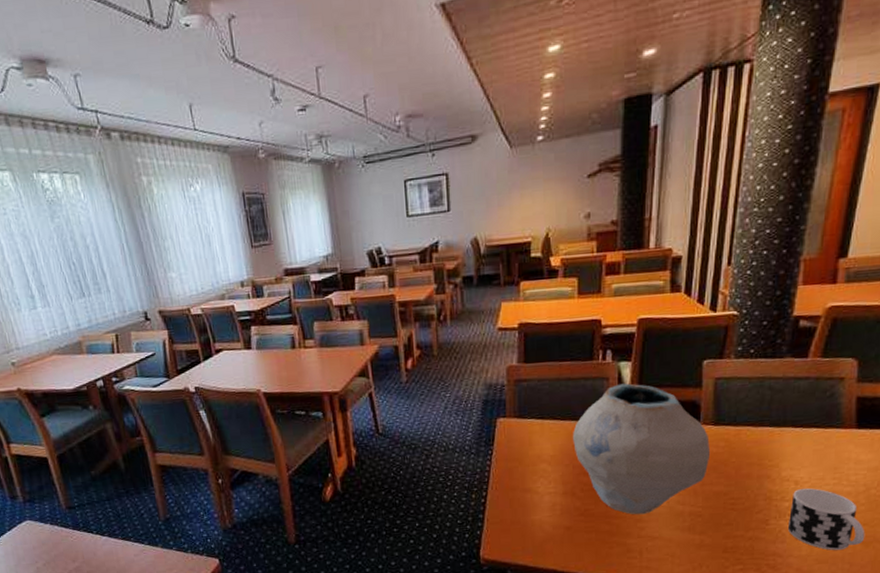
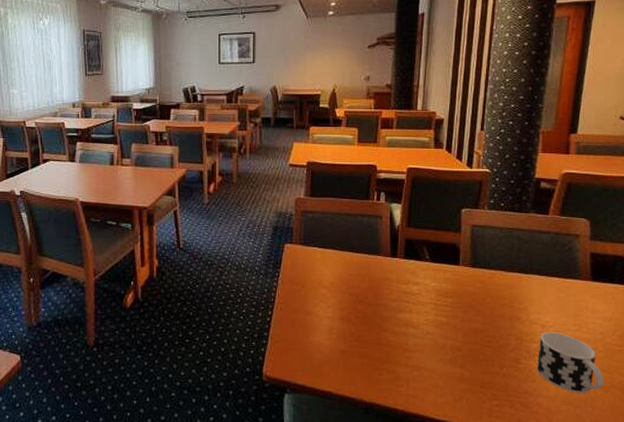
vase: present [573,383,711,515] -> none [350,223,469,345]

